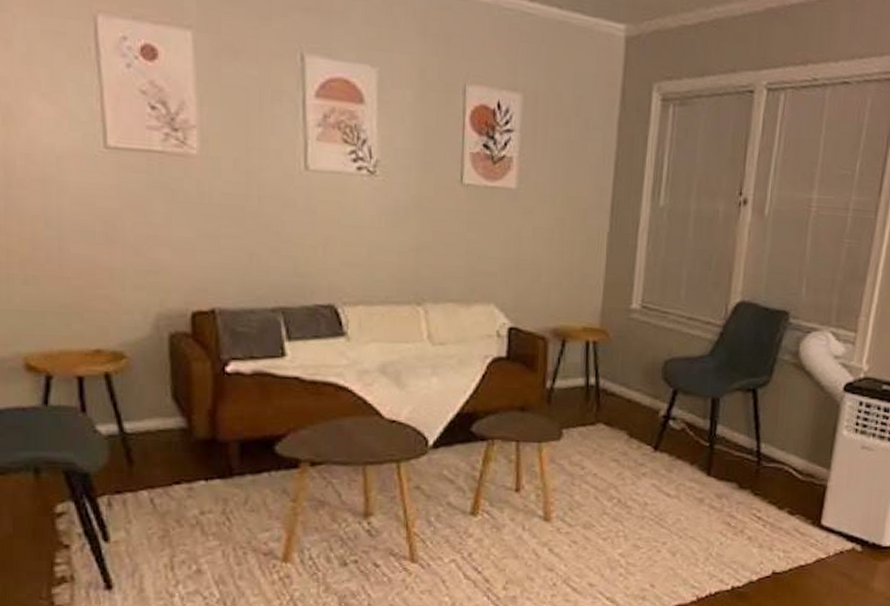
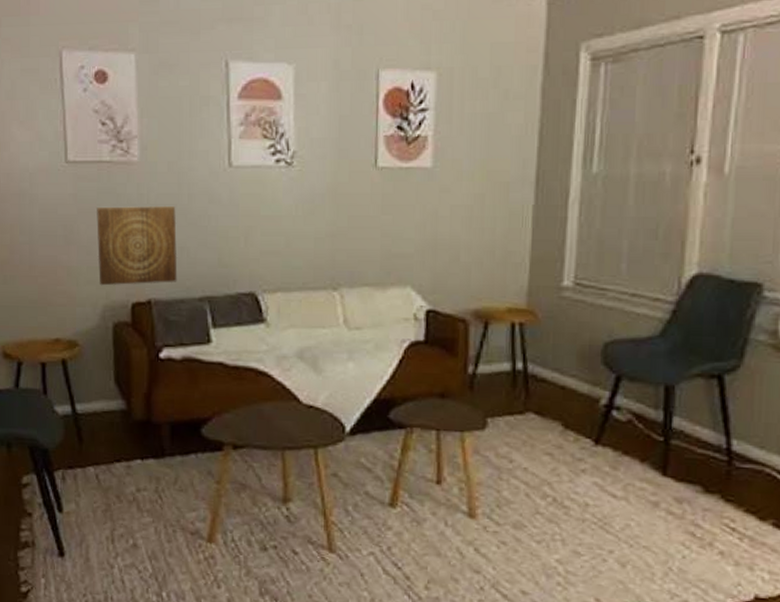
wall art: none [146,203,246,292] -> present [97,205,178,286]

